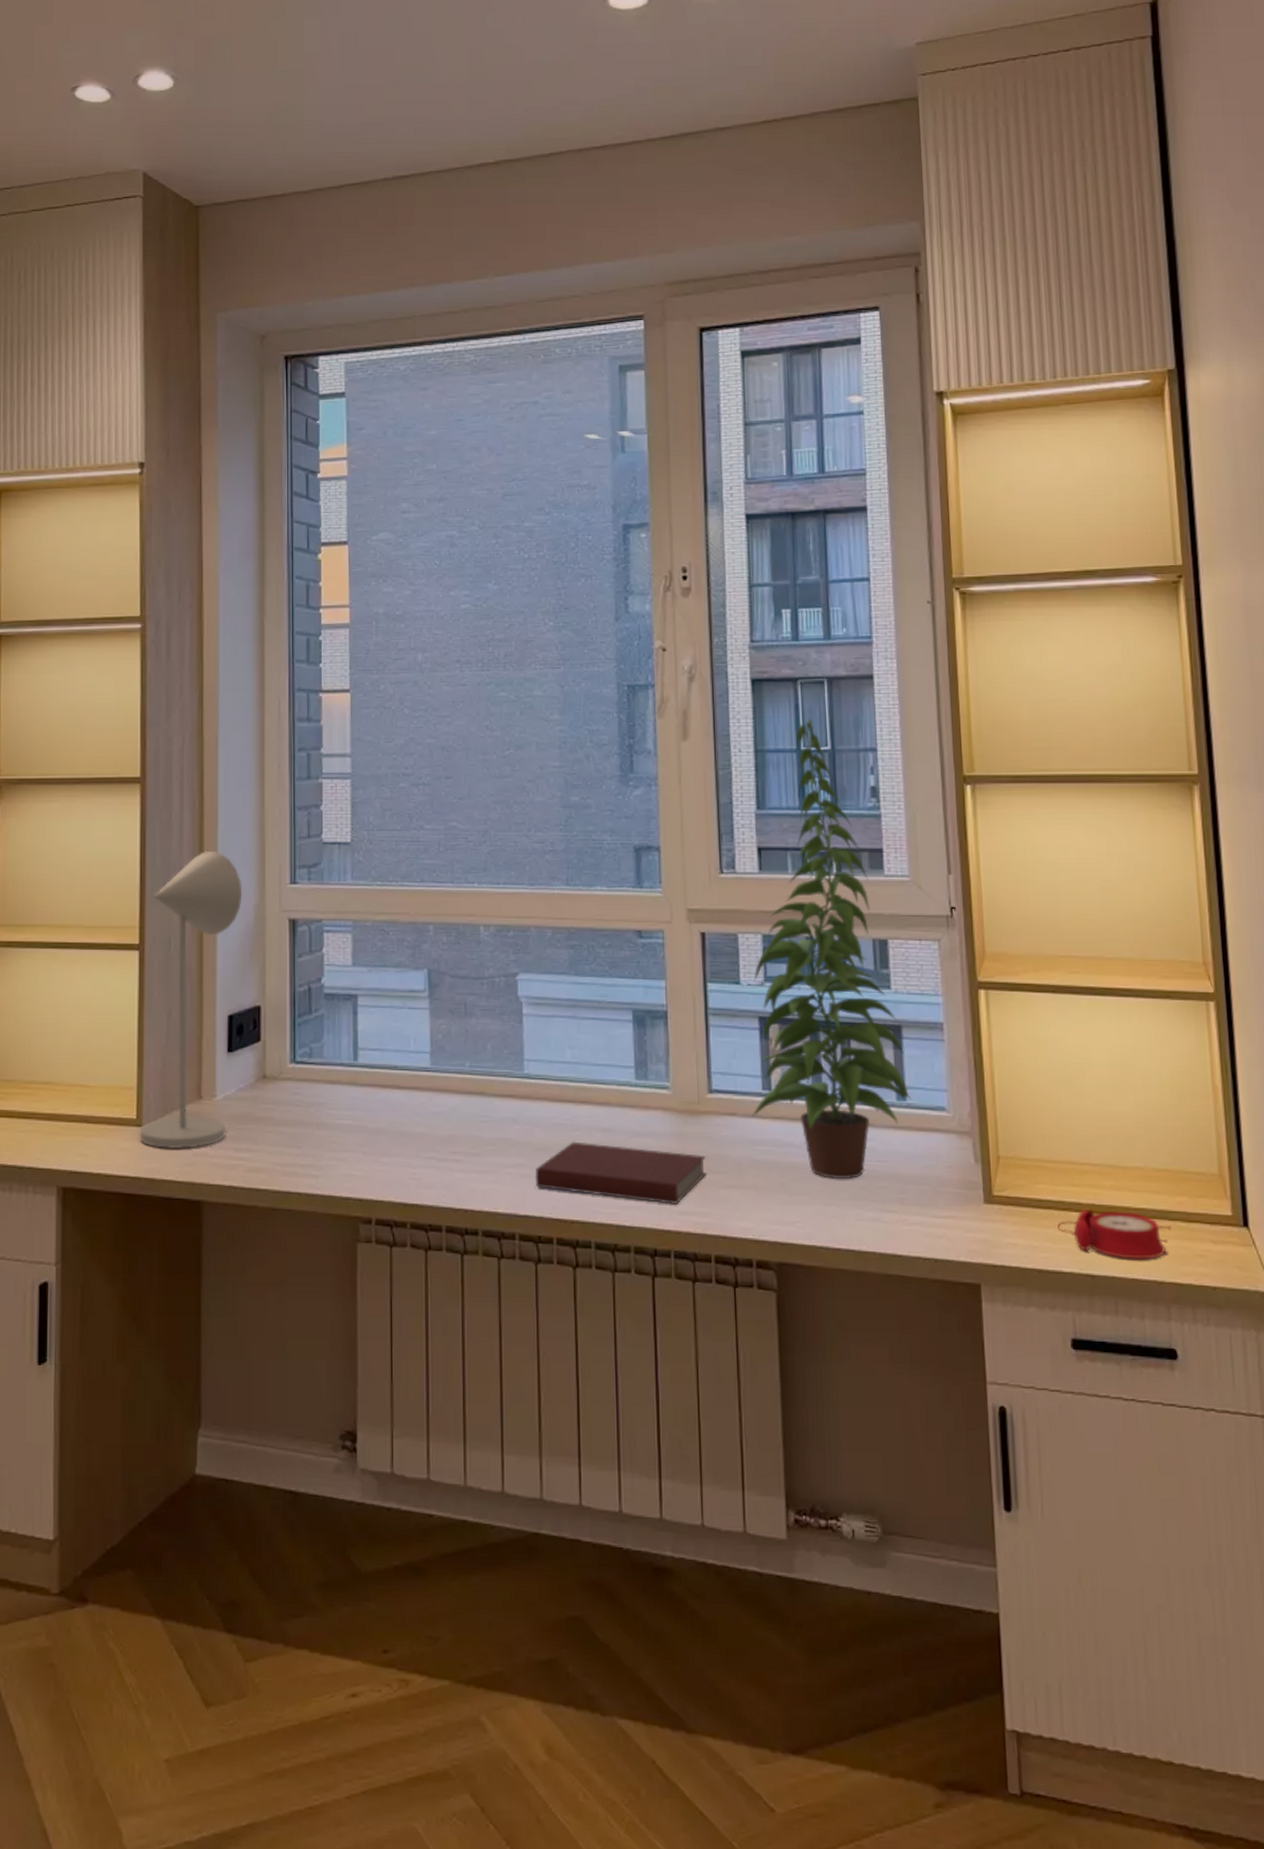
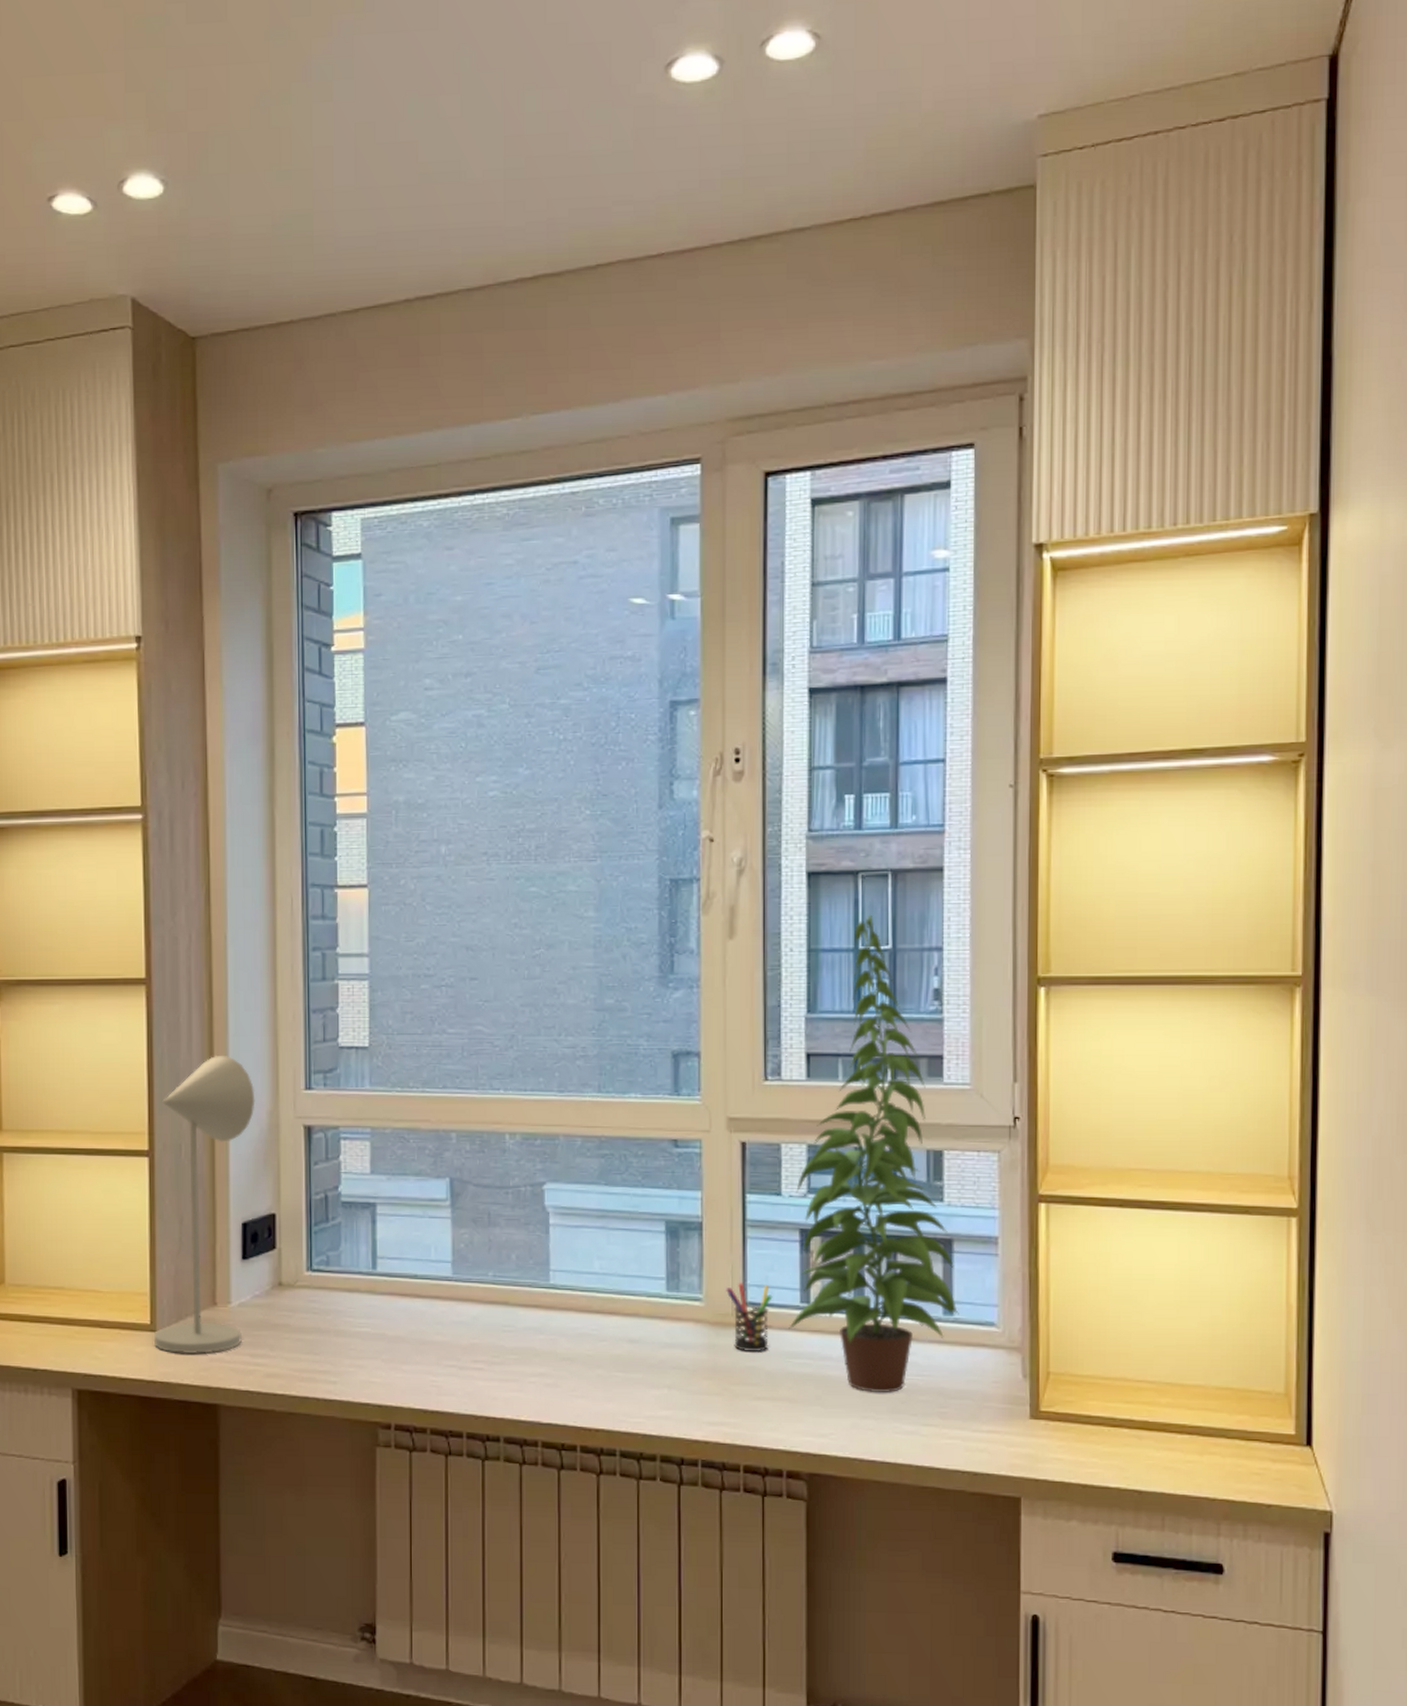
notebook: present [535,1141,707,1206] -> none [559,1352,739,1416]
pen holder: none [692,1070,736,1140] -> present [726,1283,773,1353]
alarm clock: present [1057,1210,1172,1260] -> none [1106,1427,1229,1477]

